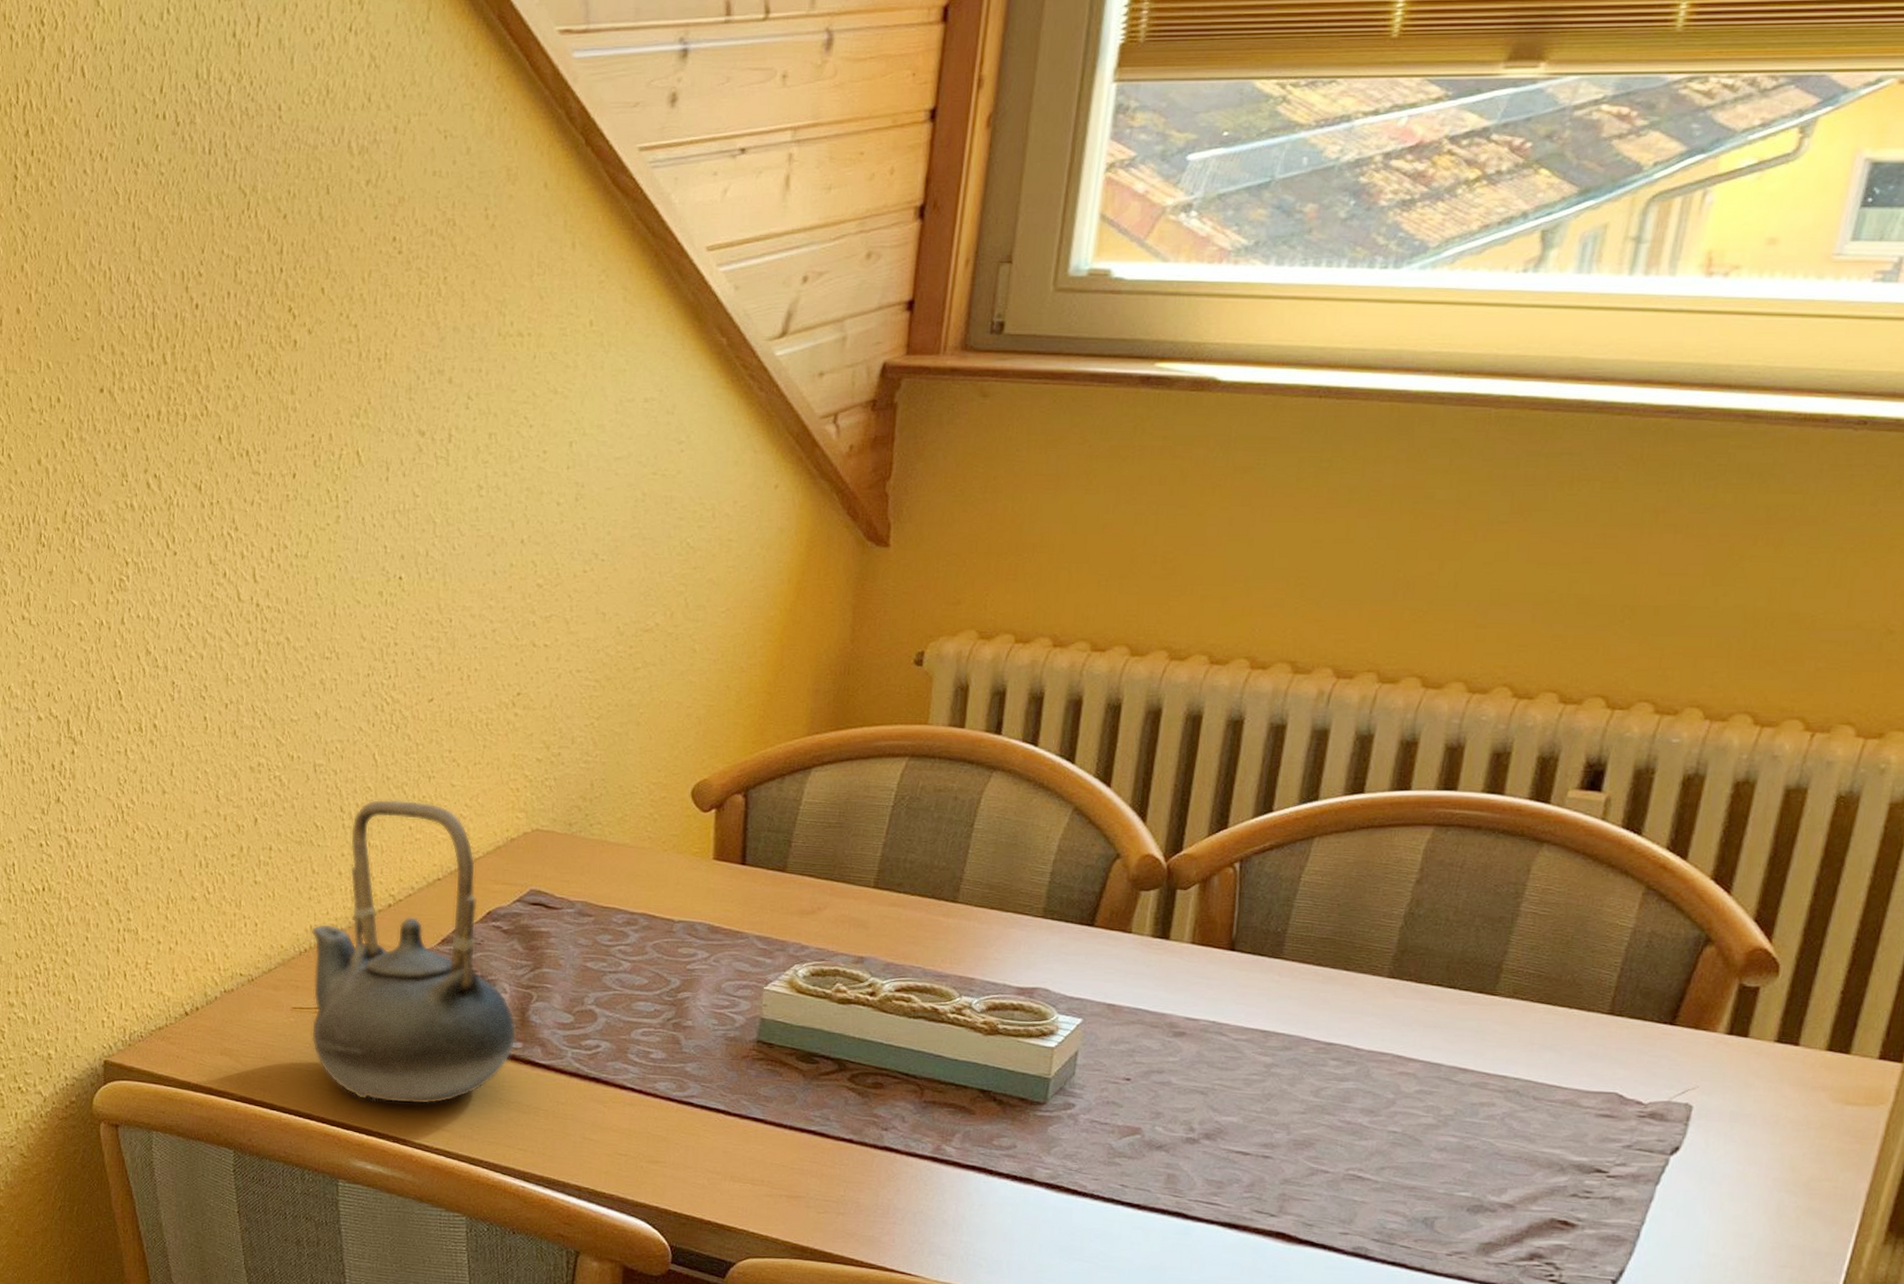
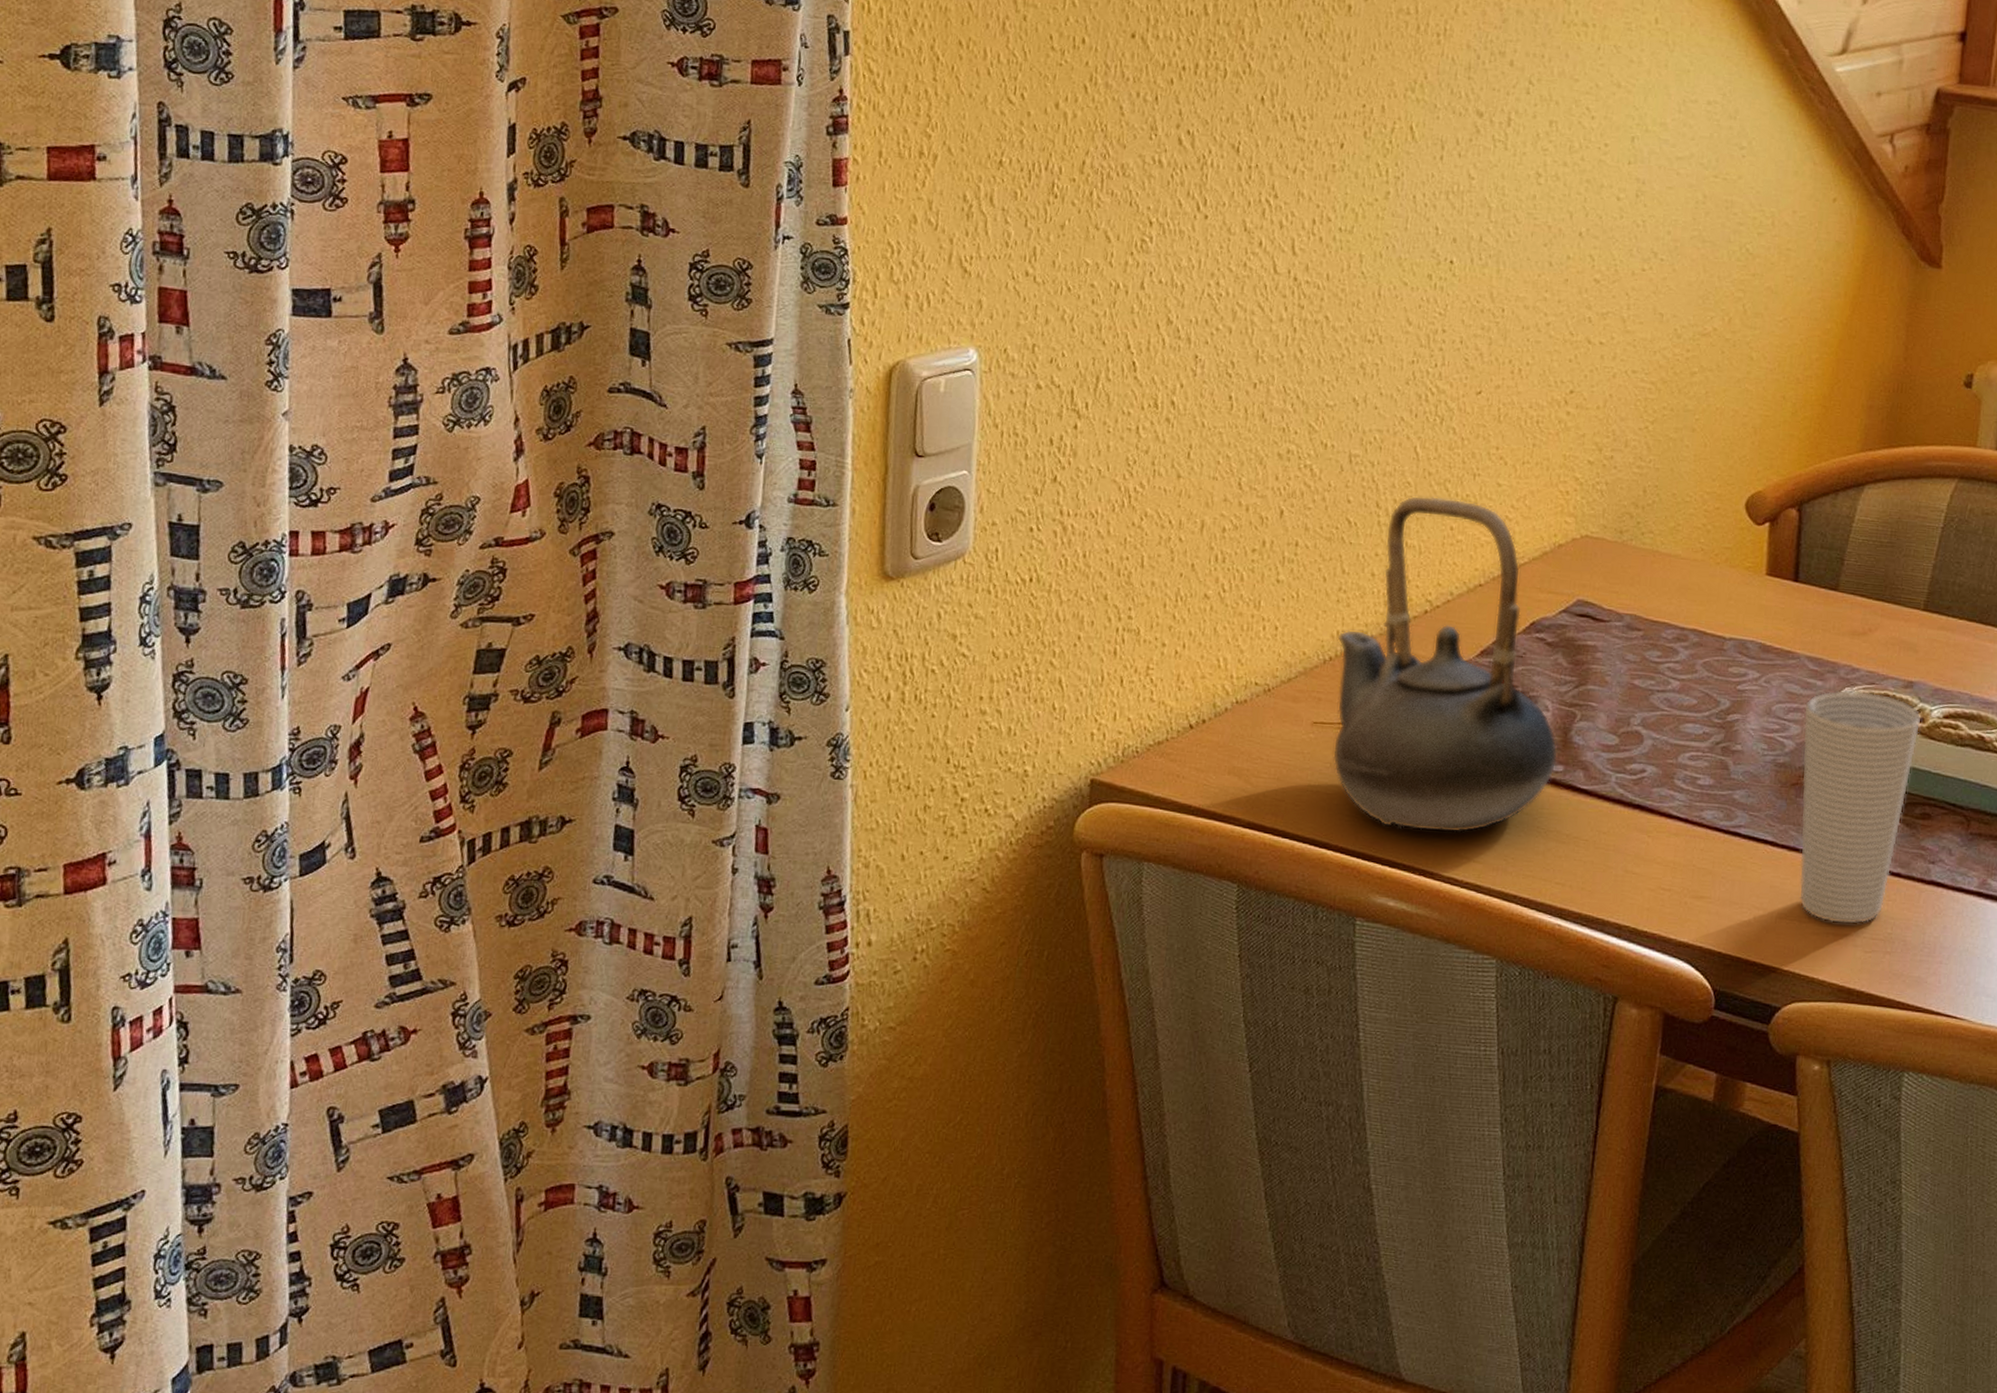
cup: none [751,966,873,1188] -> present [1799,689,1922,925]

